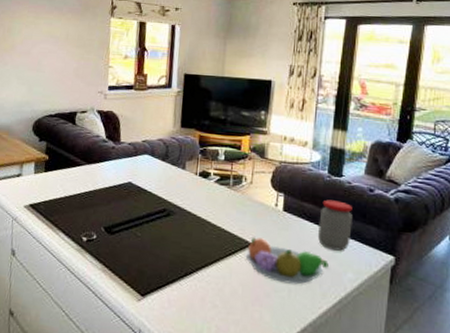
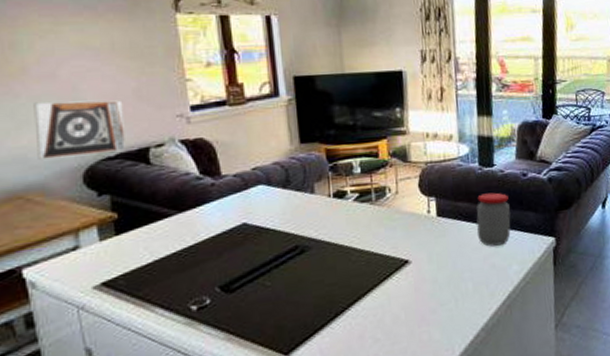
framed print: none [9,69,66,112] -> present [34,100,125,160]
fruit bowl: present [245,237,329,285] -> none [402,251,493,295]

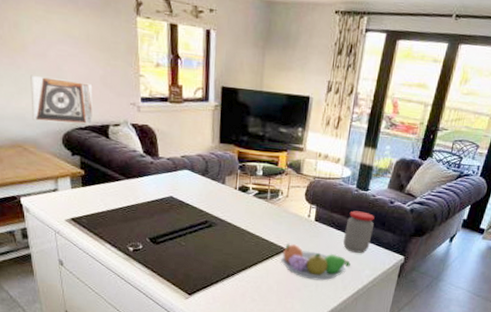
fruit bowl: none [402,251,493,295] -> present [280,244,351,281]

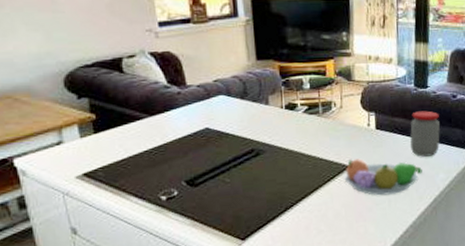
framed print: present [30,74,93,125] -> none [17,12,101,64]

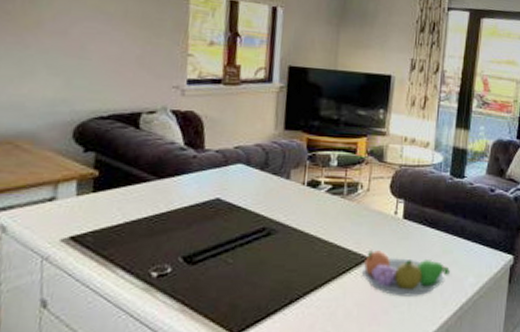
jar: present [410,111,440,157] -> none [440,203,474,256]

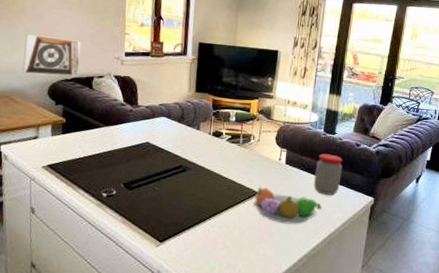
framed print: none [34,55,125,113] -> present [22,34,82,77]
jar: none [440,203,474,256] -> present [314,153,343,195]

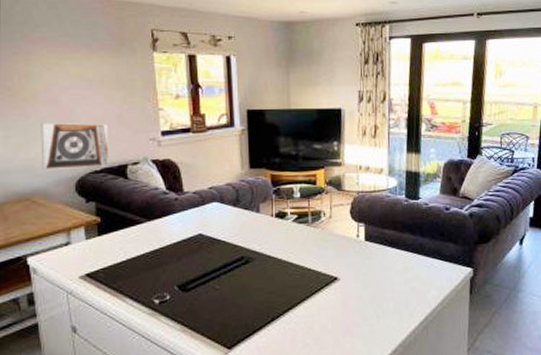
fruit bowl: present [252,187,322,224] -> none [331,271,413,311]
jar: present [314,153,343,195] -> none [400,223,432,272]

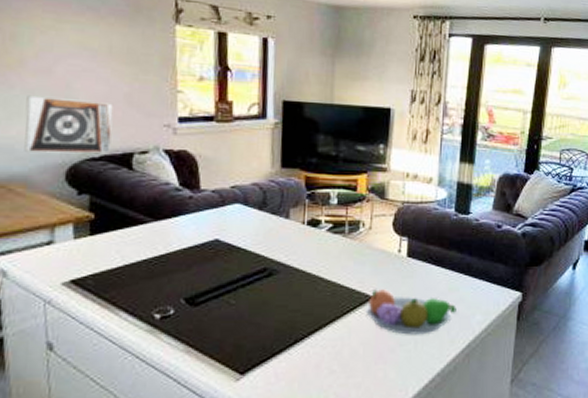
fruit bowl: none [331,271,413,311] -> present [366,289,456,335]

